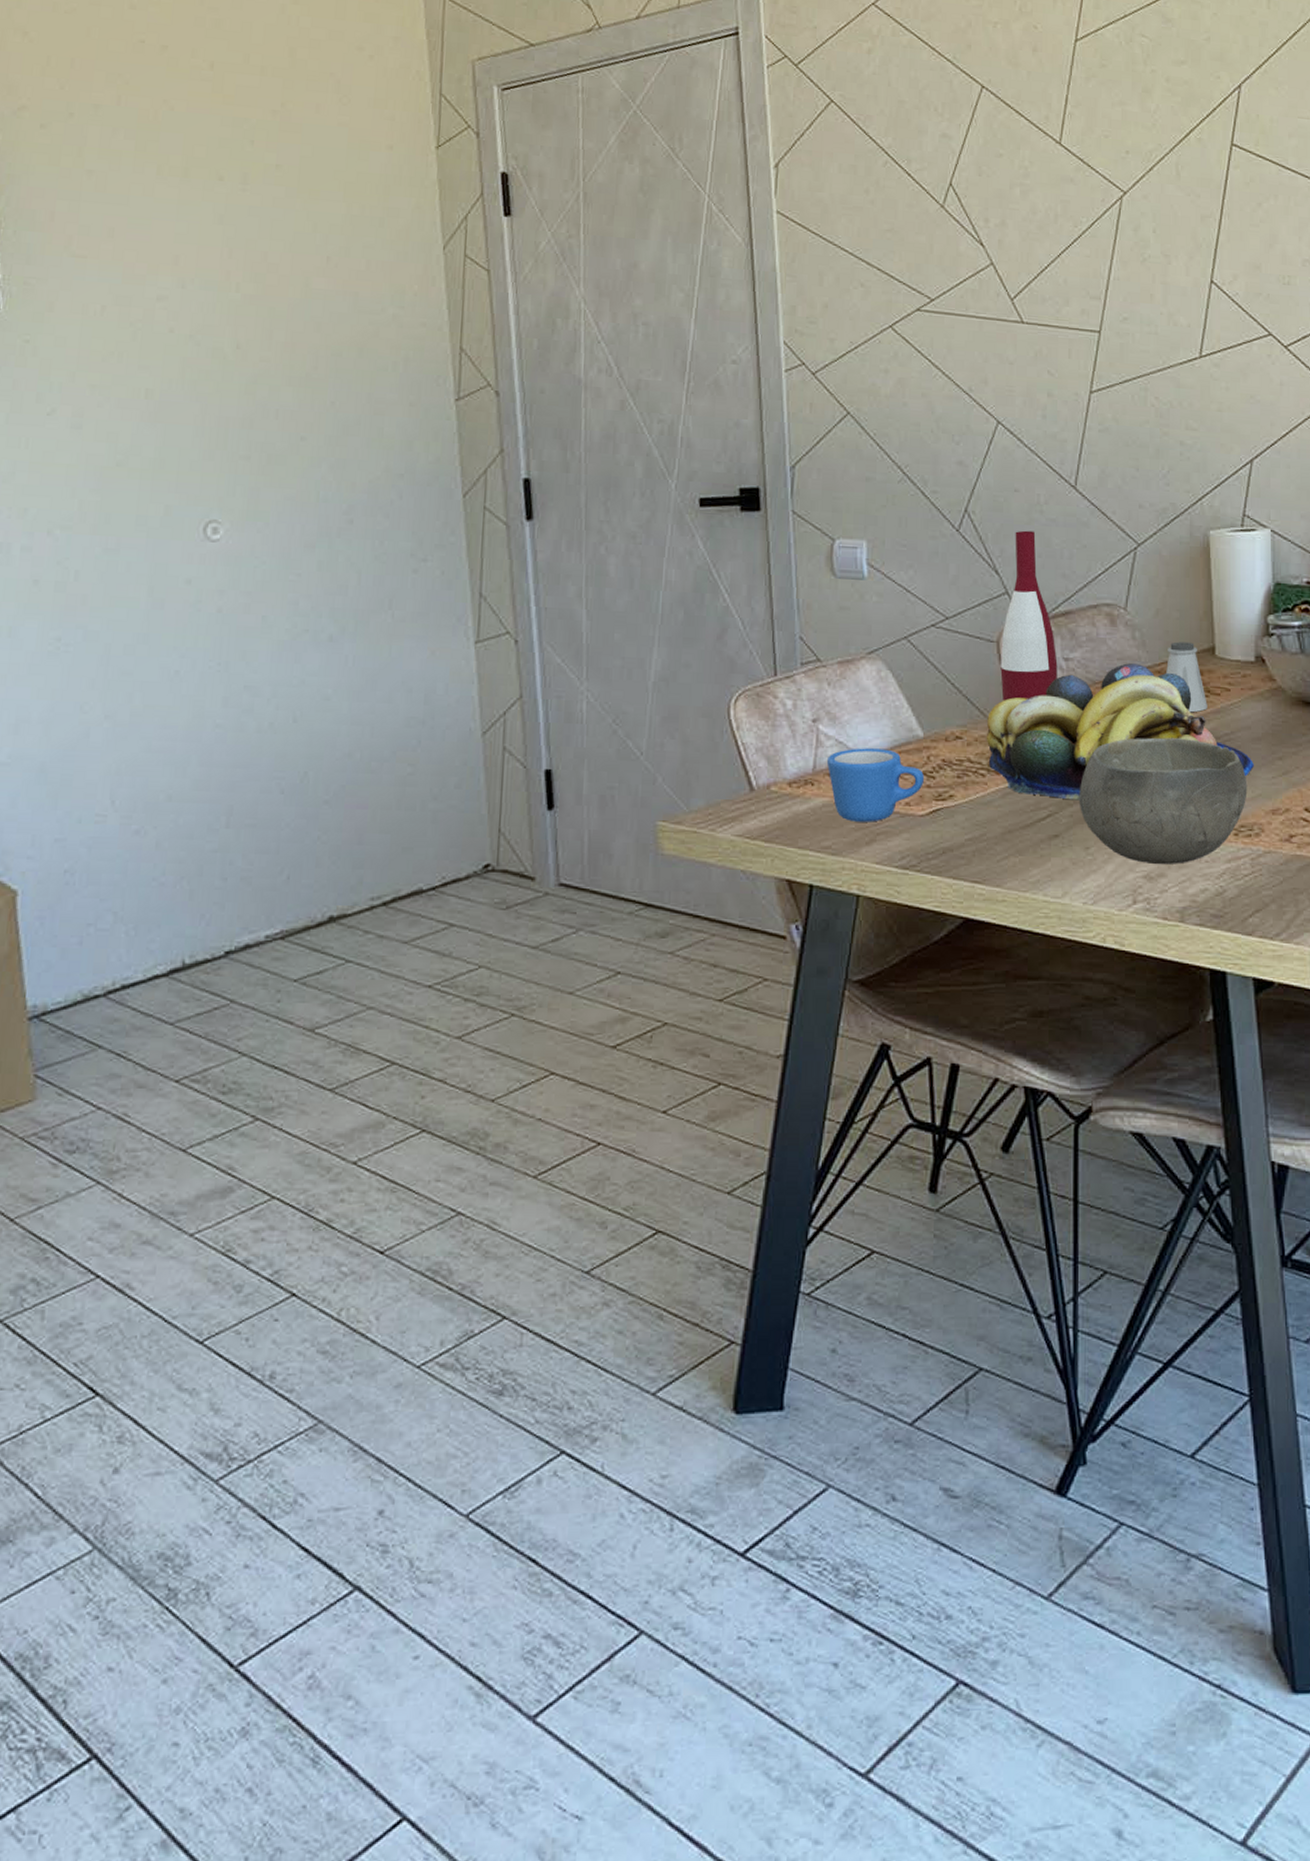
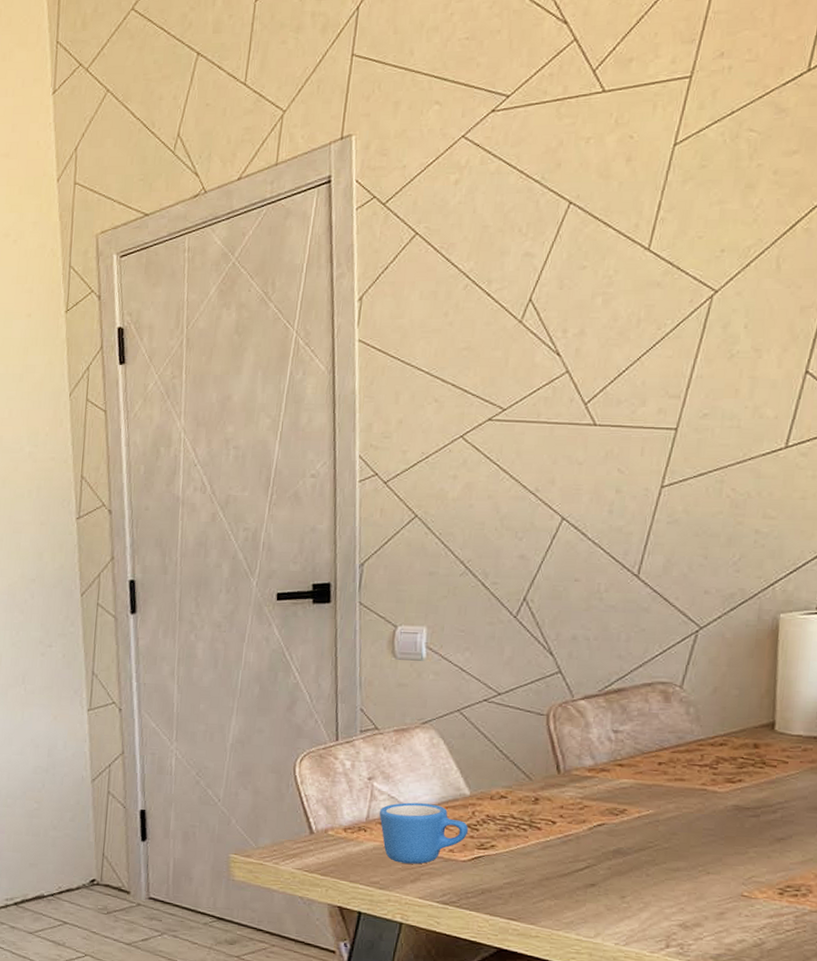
fruit bowl: present [986,663,1254,801] -> none [529,736,807,856]
wine bottle: present [1000,530,1058,701] -> none [548,616,607,767]
bowl: present [1078,737,1248,864] -> none [618,803,798,917]
saltshaker: present [1166,641,1207,713] -> none [719,717,762,782]

